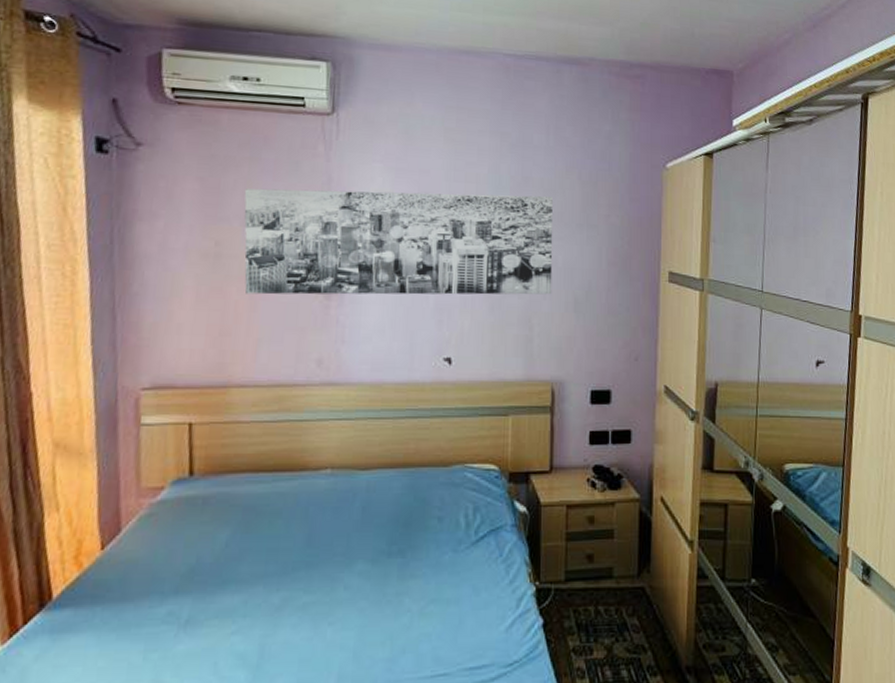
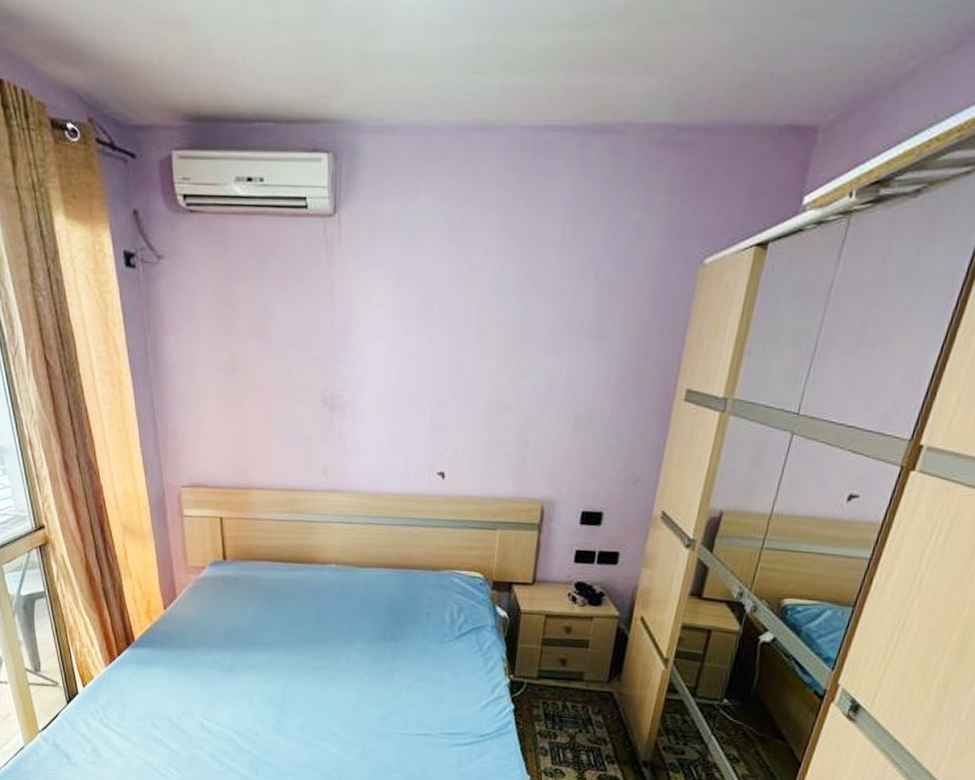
wall art: present [244,188,553,295] -> none [254,300,563,412]

